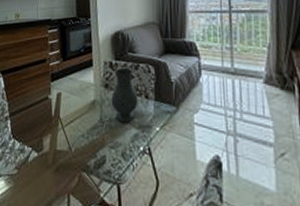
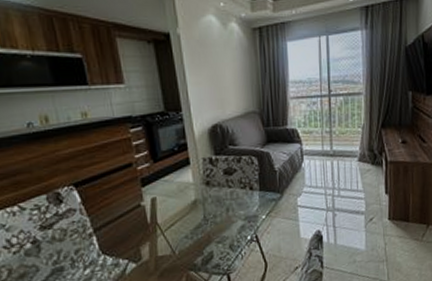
vase: present [111,68,138,123] -> none [214,162,243,217]

